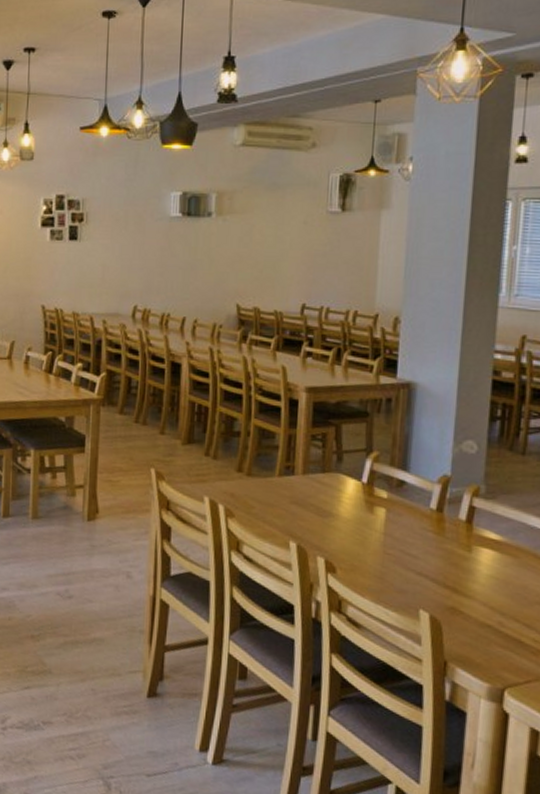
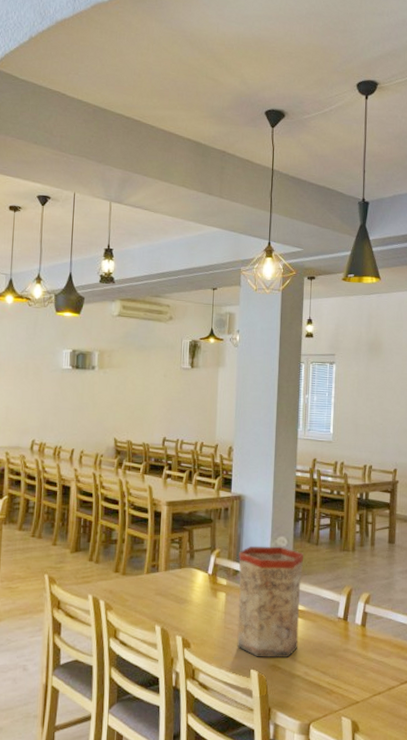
vase: none [400,450,504,600] -> present [237,545,304,657]

